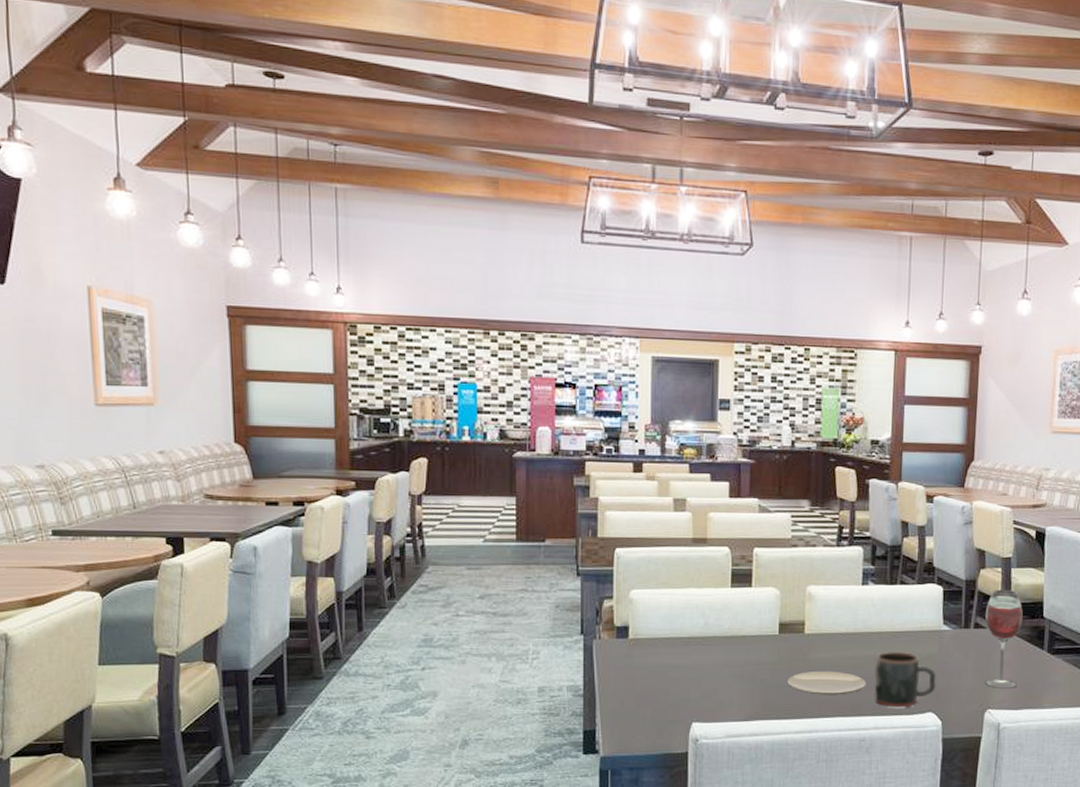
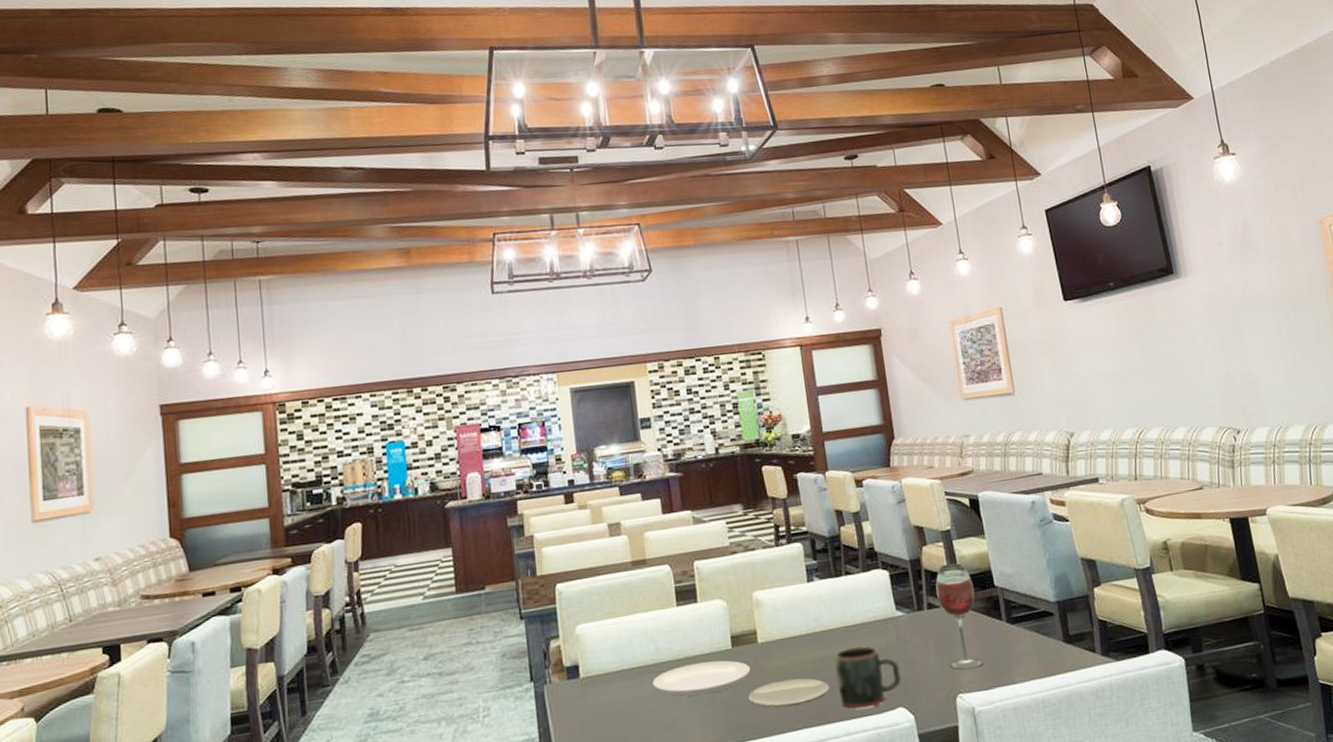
plate: none [698,643,794,672] -> present [652,660,751,697]

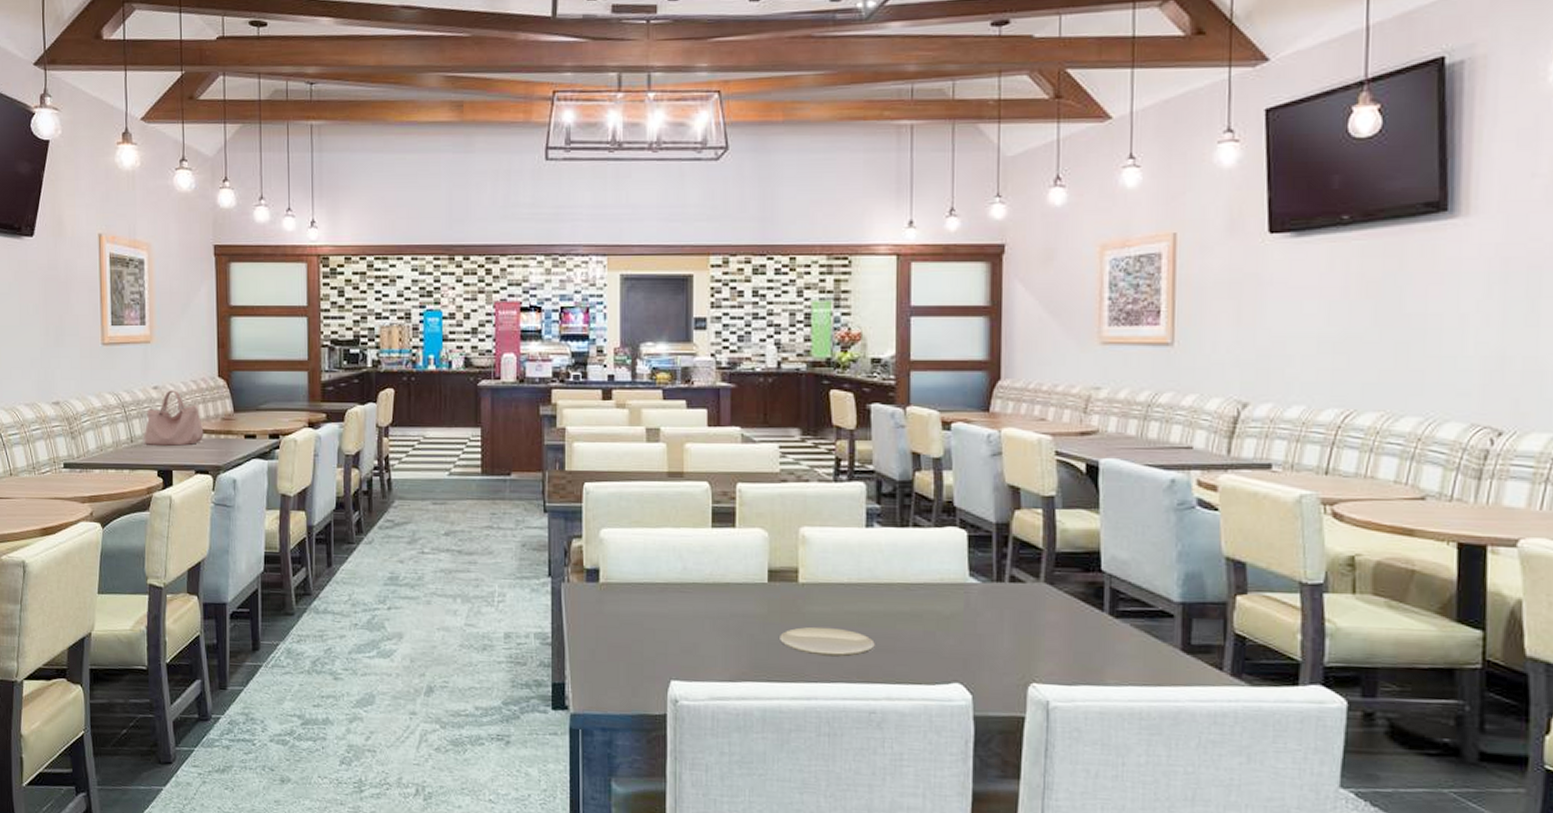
handbag: none [85,558,156,622] -> present [144,390,204,447]
plate: present [652,660,751,697] -> none [676,591,786,625]
mug: present [834,645,901,709] -> none [885,607,963,675]
wineglass: present [935,563,983,670] -> none [1024,535,1073,660]

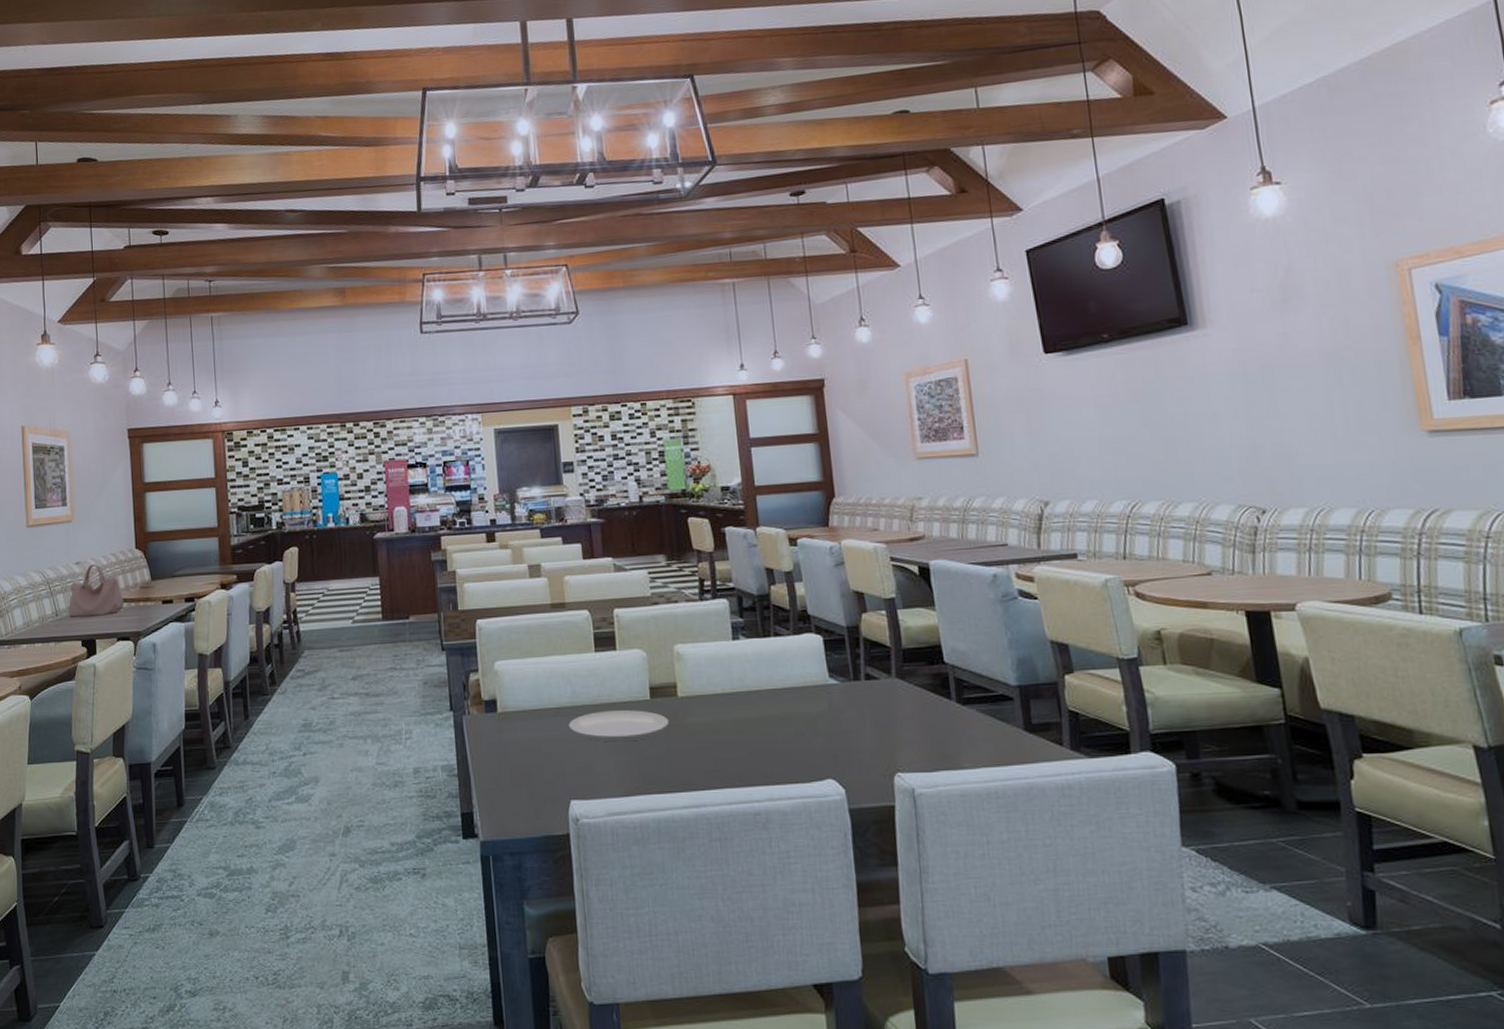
plate: none [676,591,786,625] -> present [568,710,669,743]
plate: present [780,626,875,657] -> none [666,736,753,764]

